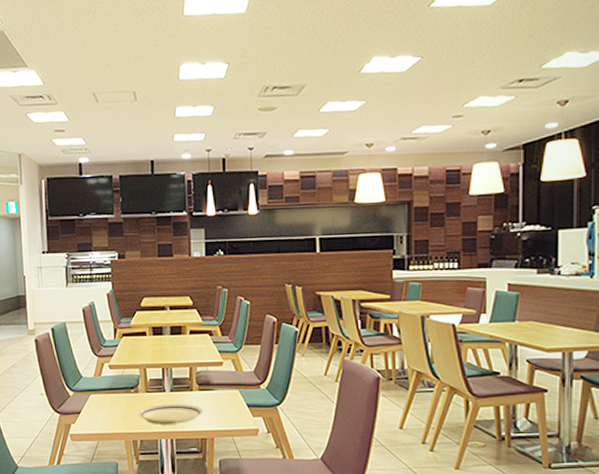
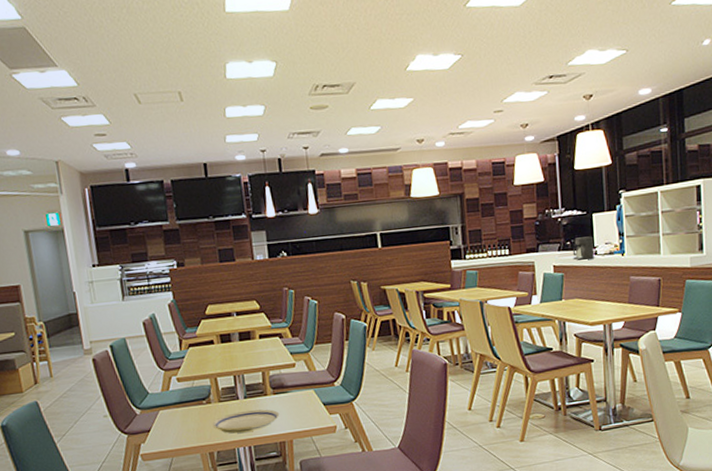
coffee maker: none [531,254,557,280] -> present [572,236,594,261]

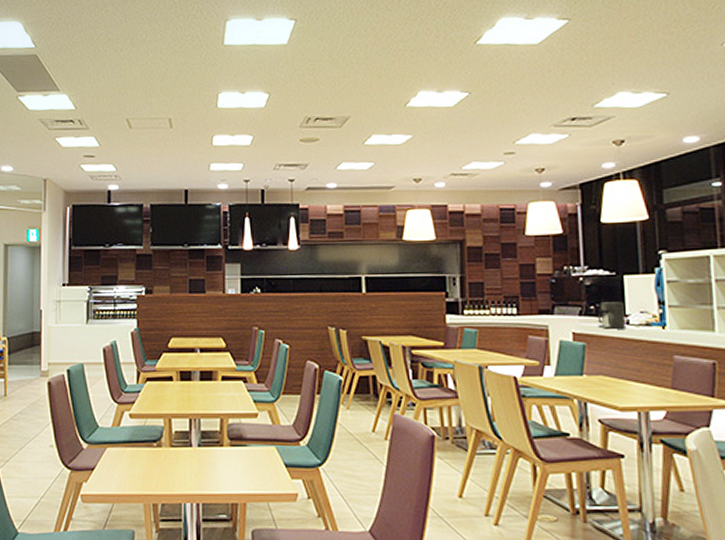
plate: present [212,409,280,434] -> none [160,461,235,486]

